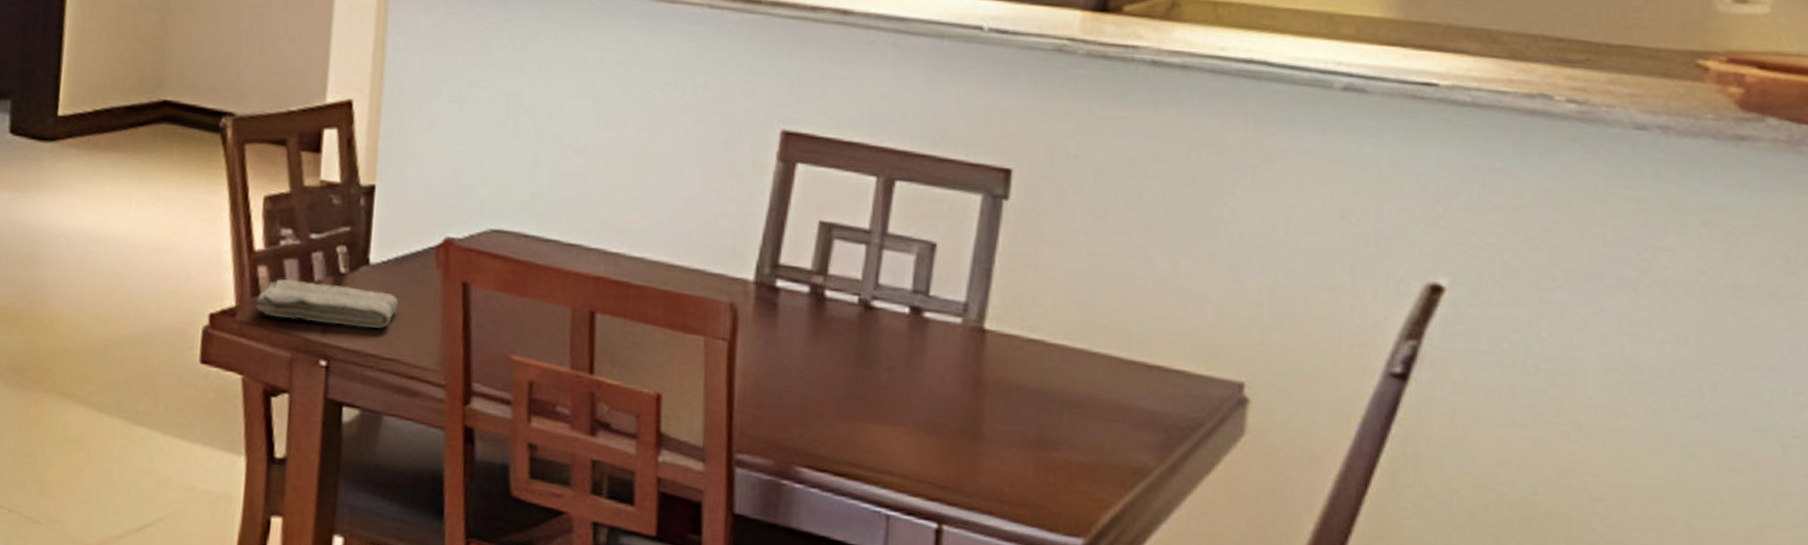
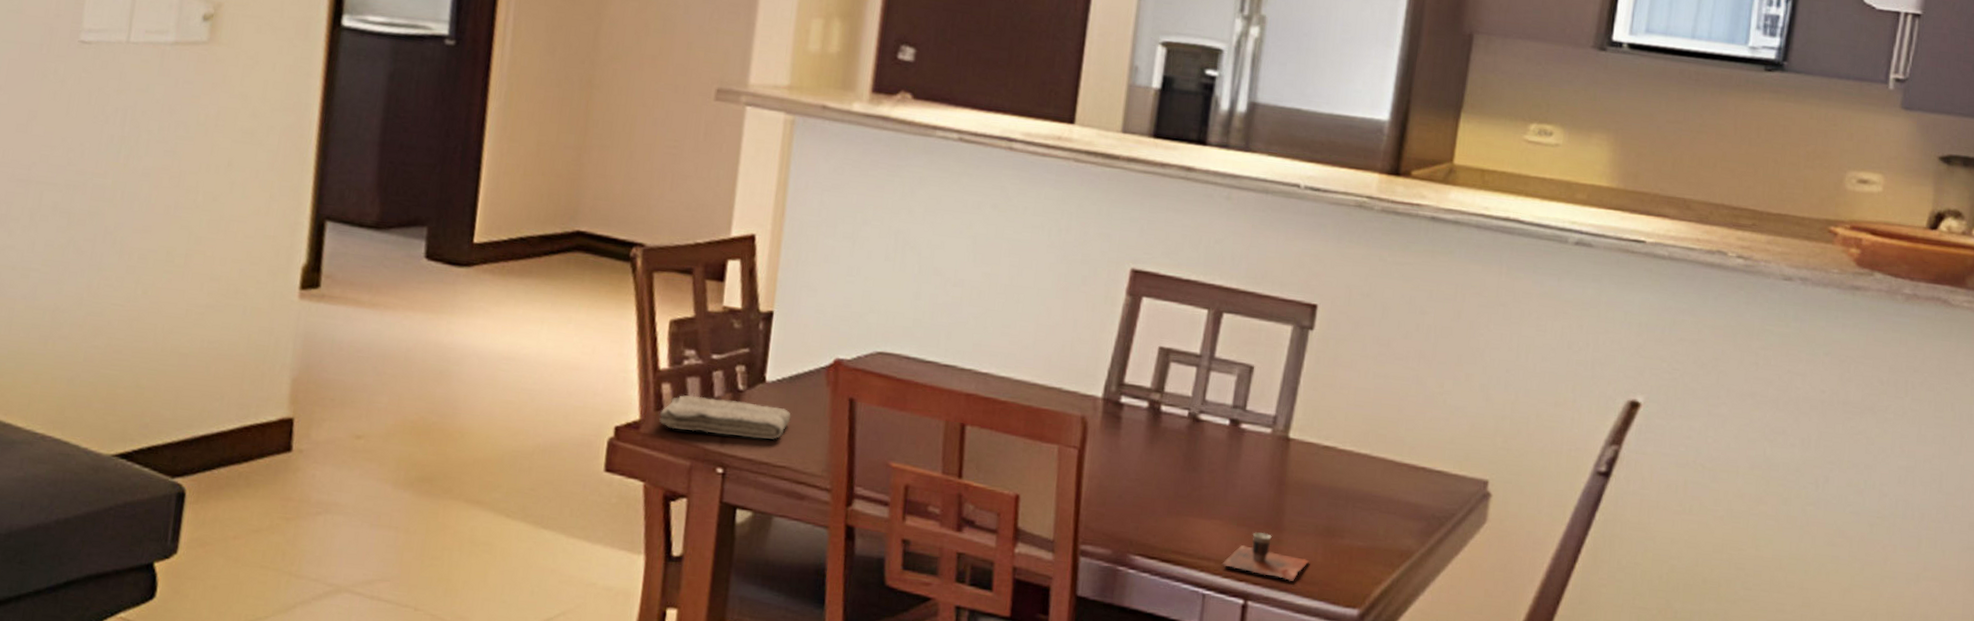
cup: none [908,442,1017,502] -> present [1221,532,1309,581]

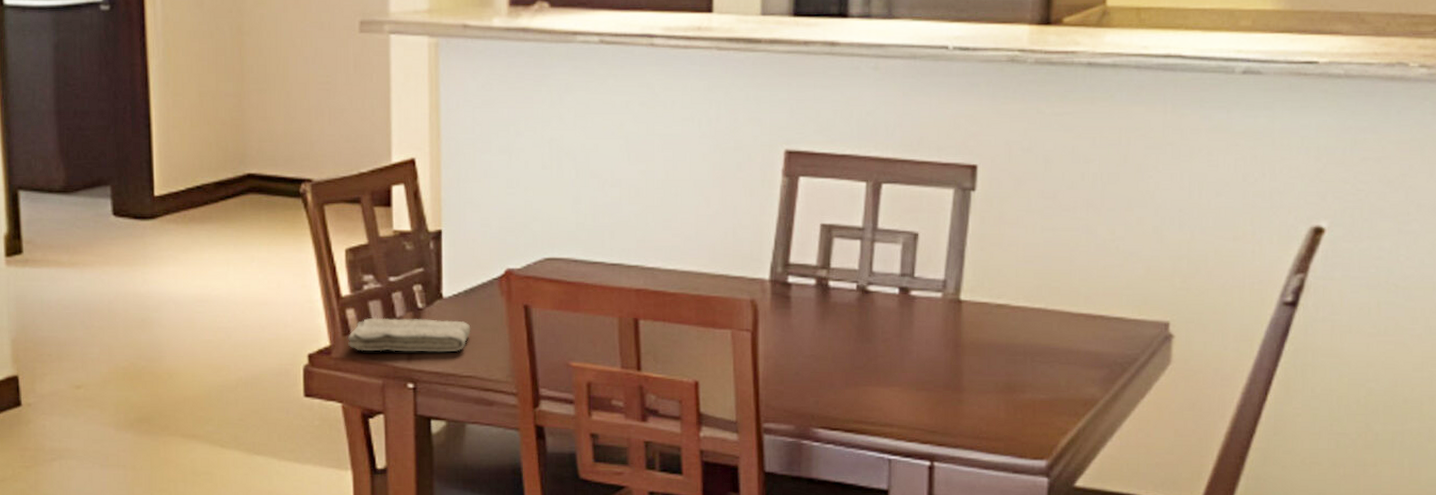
cup: present [1221,532,1309,581] -> none [904,394,992,439]

